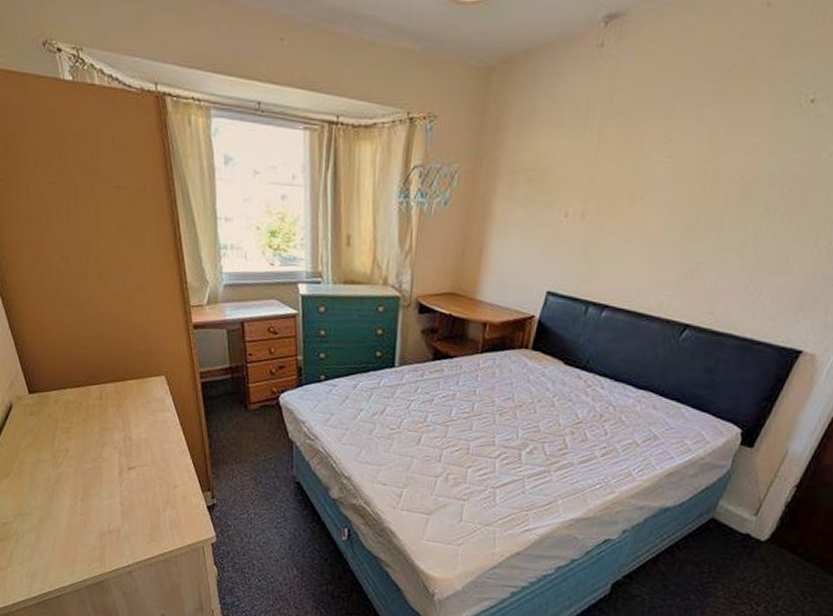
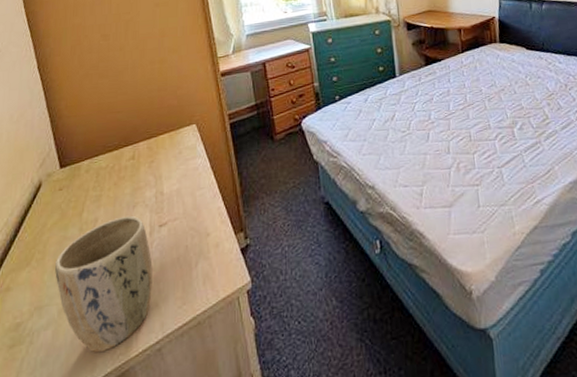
plant pot: none [33,452,123,562] -> present [55,215,153,353]

